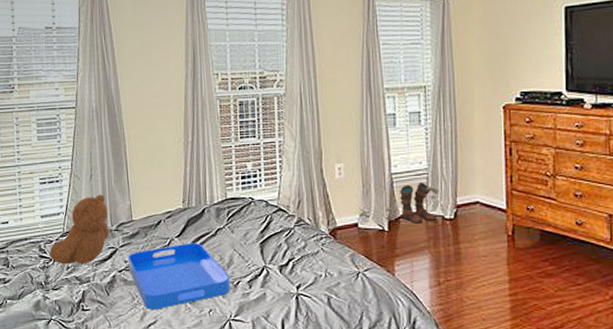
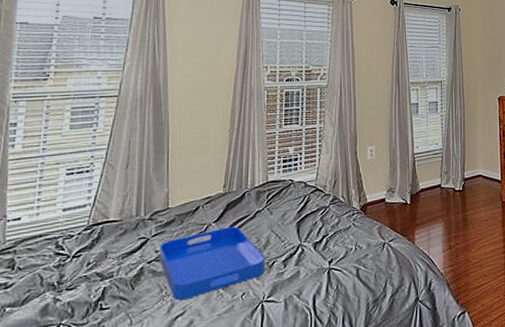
teddy bear: present [49,194,110,265] -> none [68,183,143,261]
boots: present [400,181,439,224] -> none [420,160,451,196]

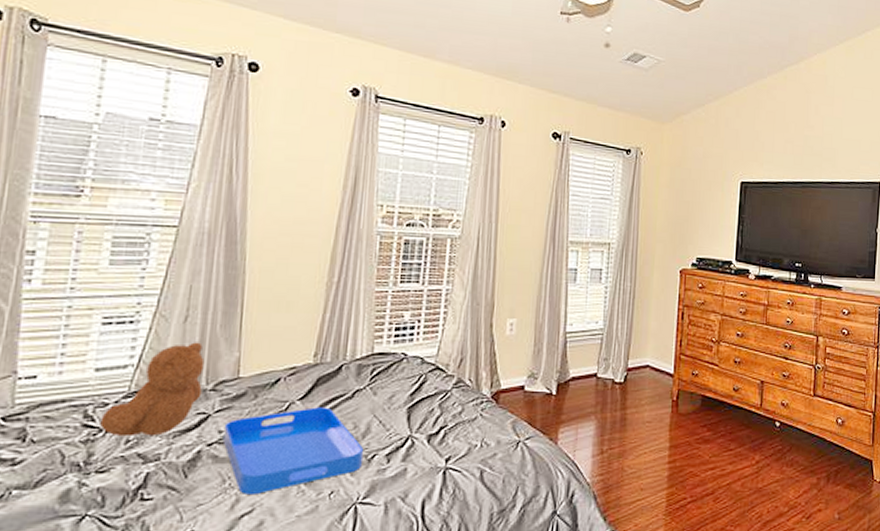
teddy bear: none [68,183,143,261] -> present [100,342,205,437]

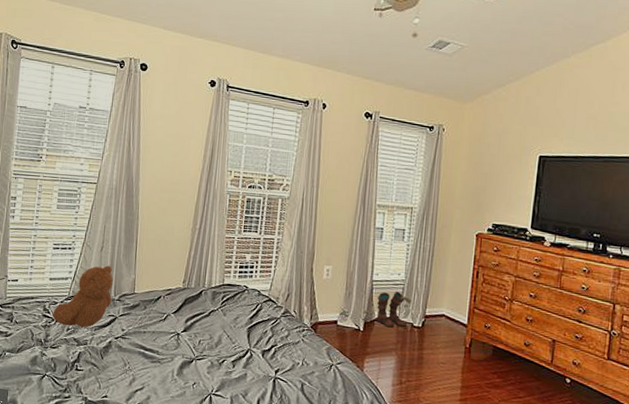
serving tray: present [222,407,364,494] -> none [124,320,217,377]
boots: none [571,342,612,387] -> present [376,291,412,328]

